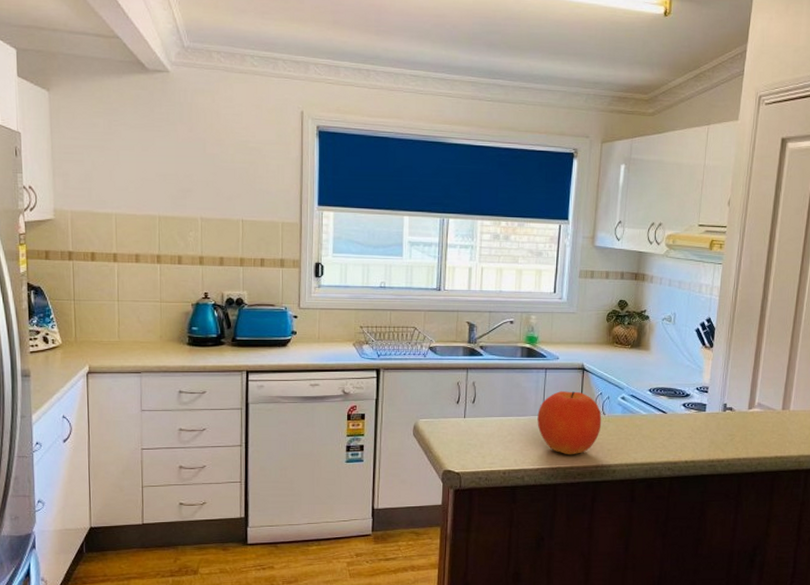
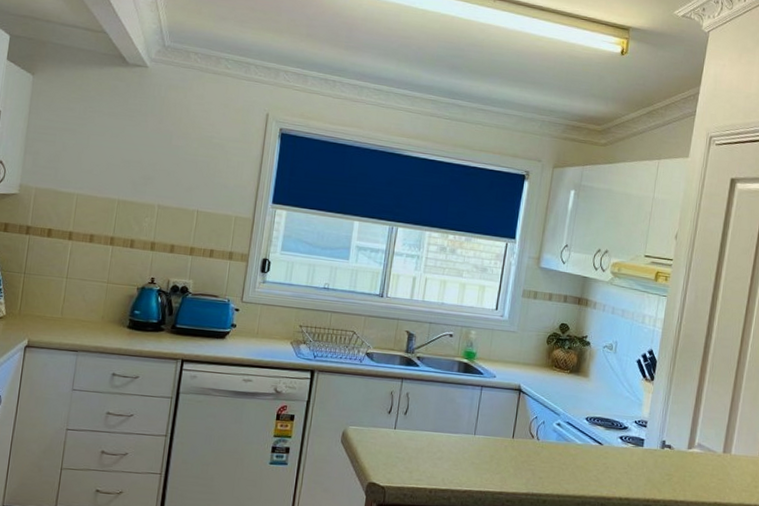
fruit: present [537,391,602,455] -> none [468,411,536,480]

